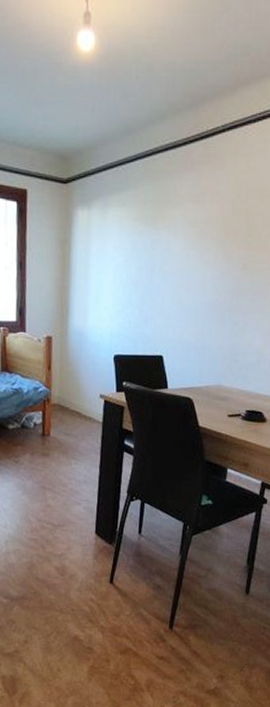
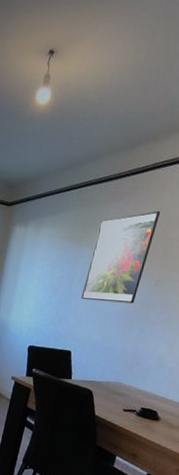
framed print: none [165,181,237,293] -> present [81,210,160,304]

